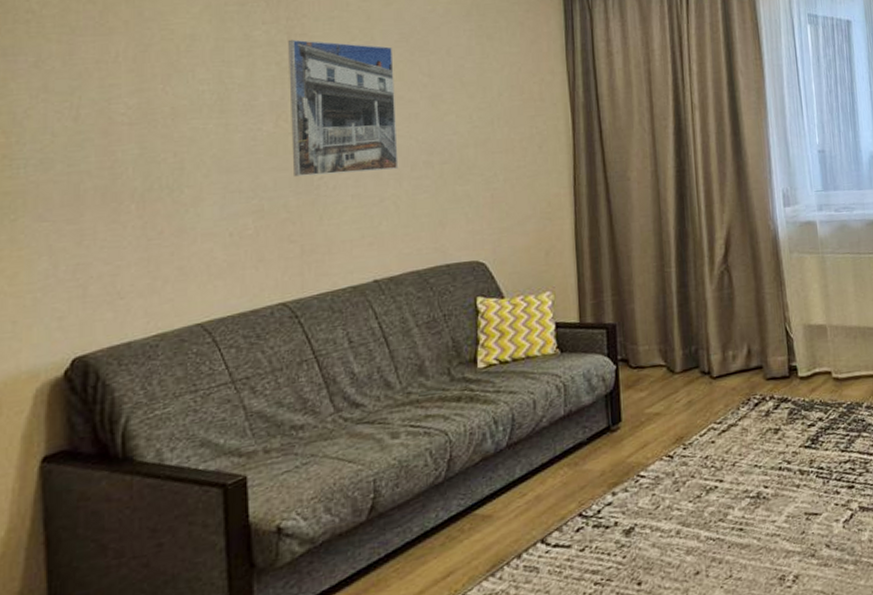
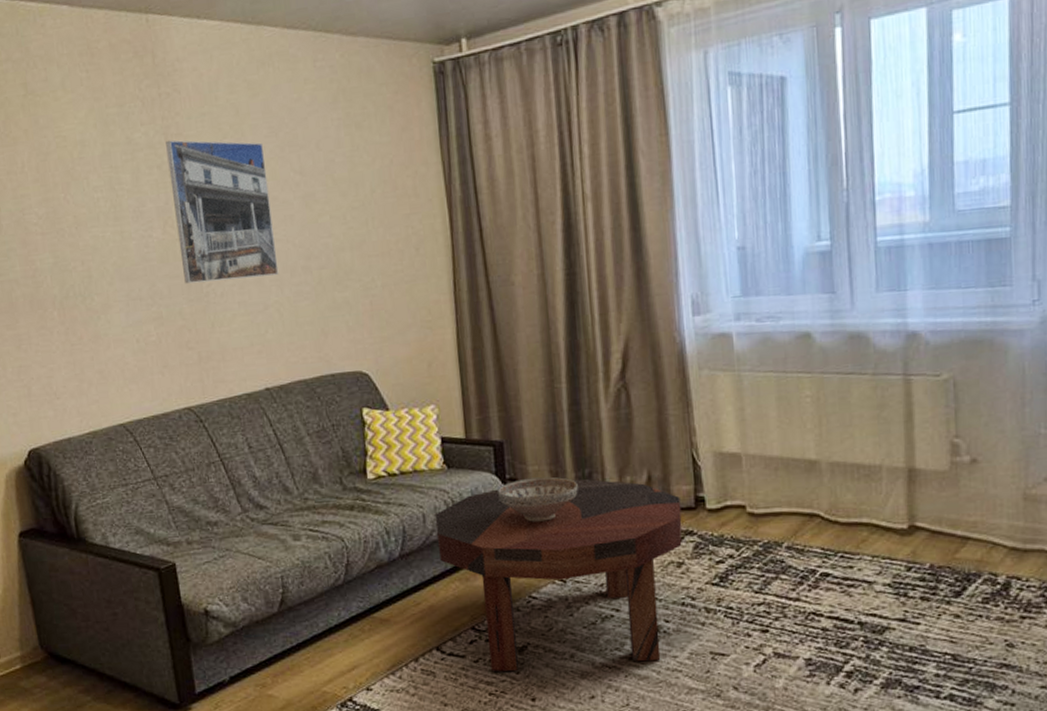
coffee table: none [545,355,778,559] -> present [434,479,683,672]
decorative bowl: none [609,355,685,401] -> present [498,476,578,522]

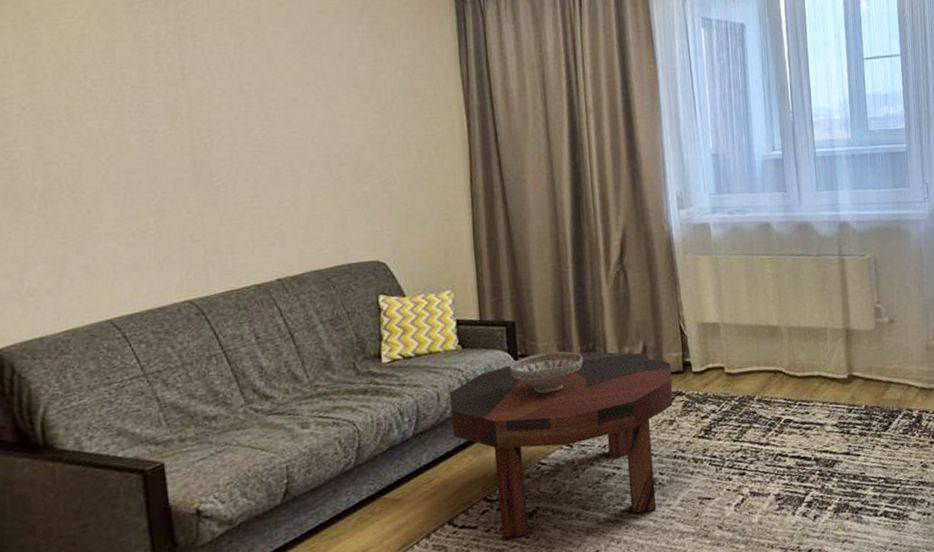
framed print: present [165,140,279,284] -> none [179,40,296,178]

